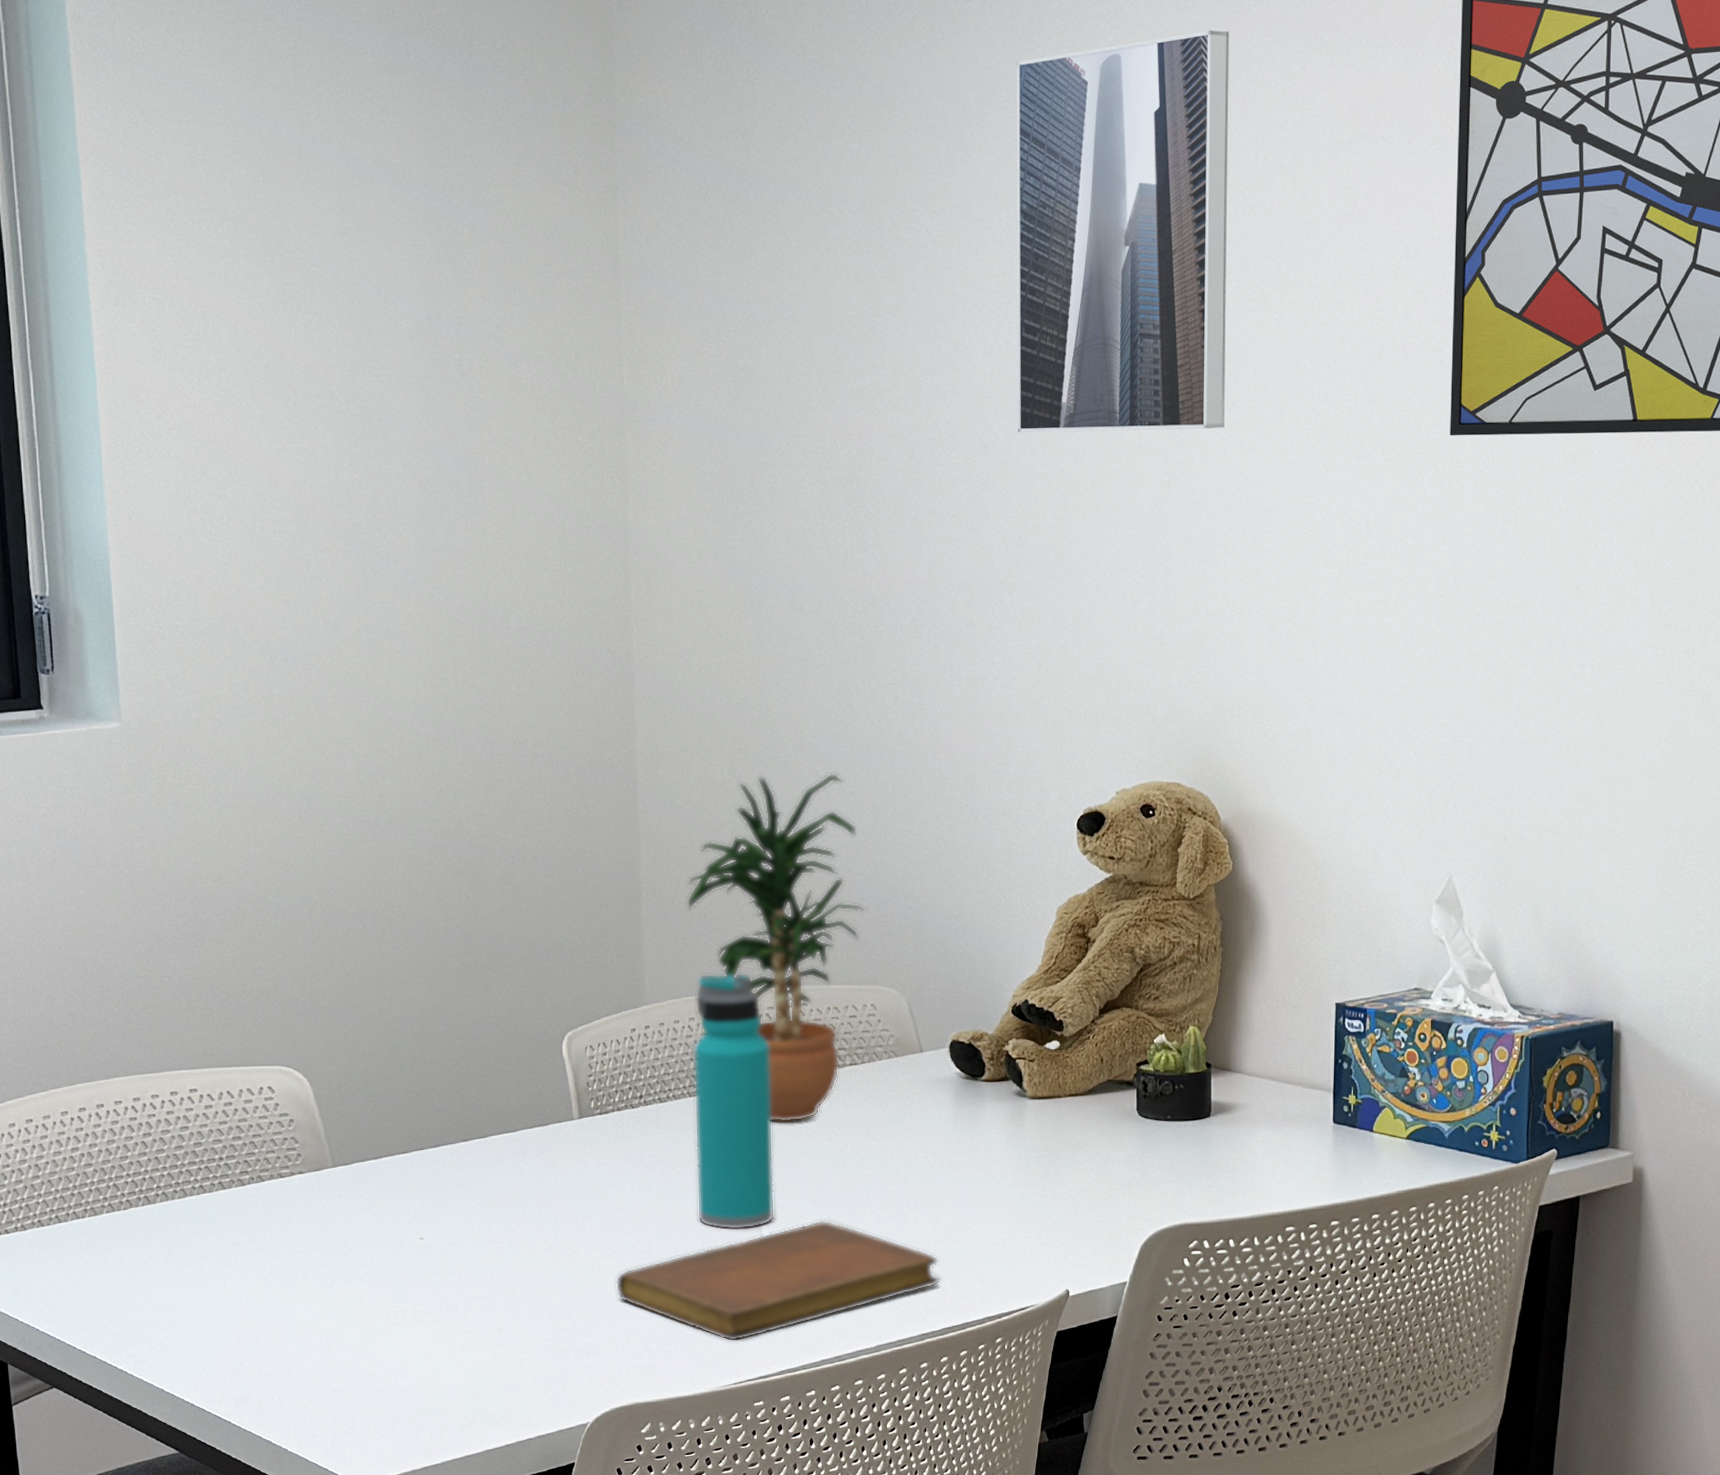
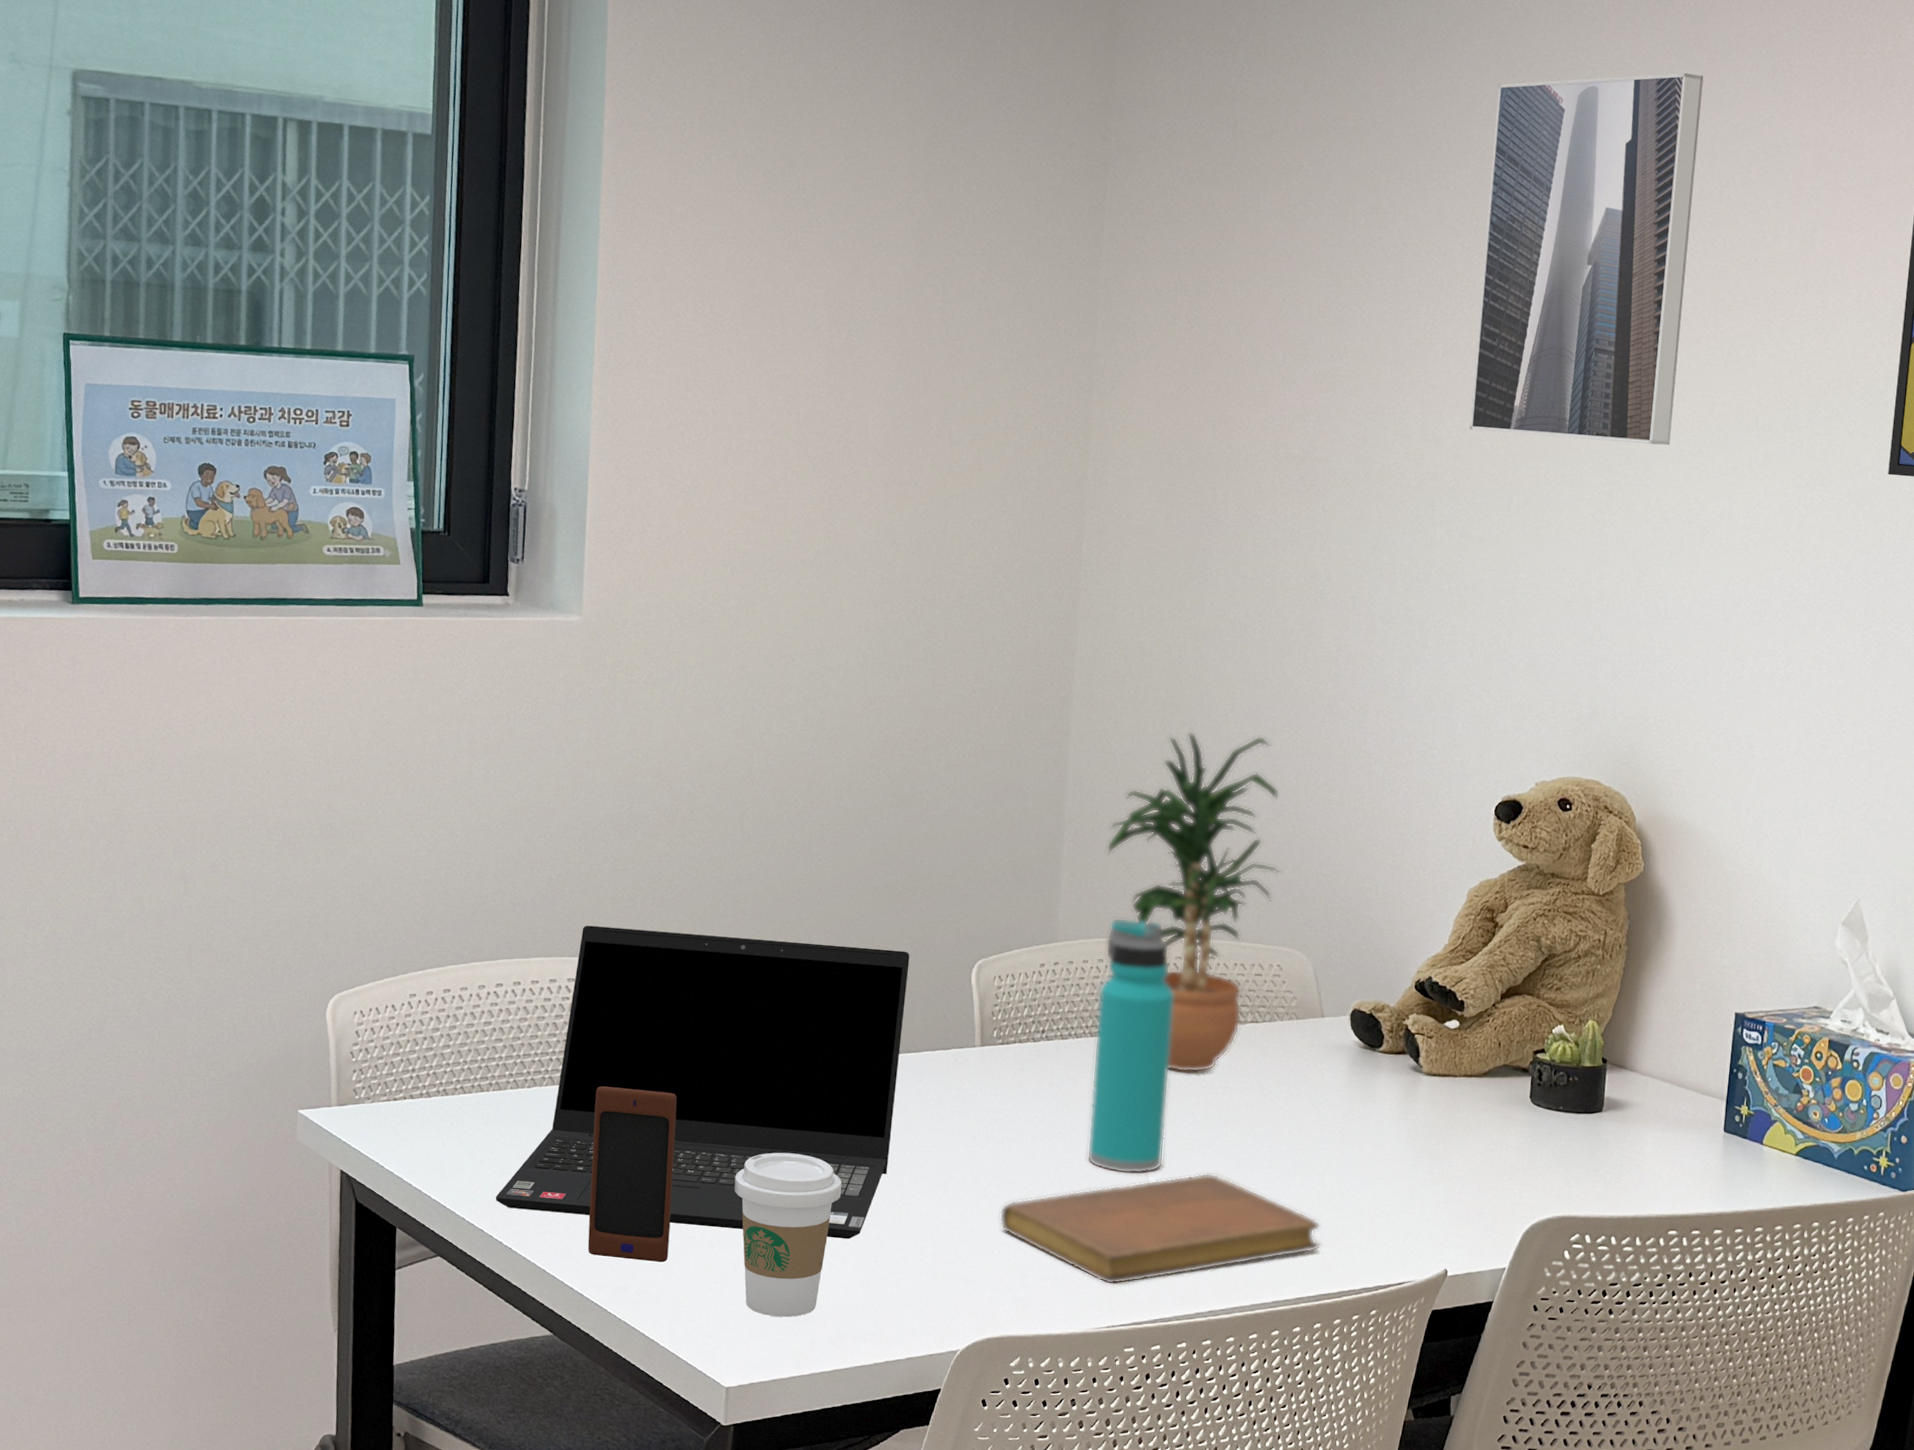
laptop computer: none [104,1031,498,1332] -> present [495,925,910,1240]
smartphone: none [194,1199,286,1370] -> present [587,1086,677,1263]
coffee cup: none [344,1246,454,1410] -> present [734,1152,842,1317]

